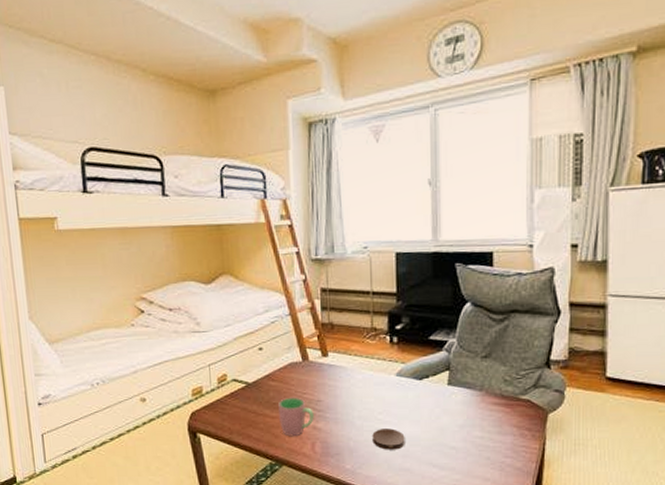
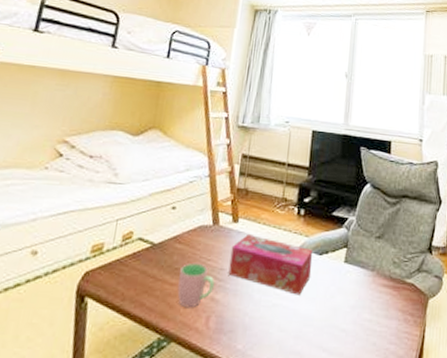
tissue box: none [325,367,413,419] -> present [228,235,313,295]
coaster: present [372,428,405,450] -> none [268,305,300,330]

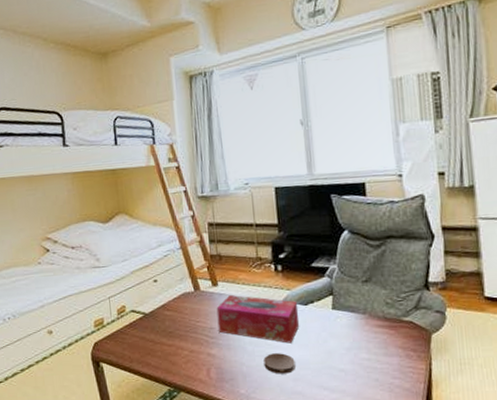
cup: present [177,262,215,308] -> none [174,325,208,364]
coaster: none [268,305,300,330] -> present [263,353,296,374]

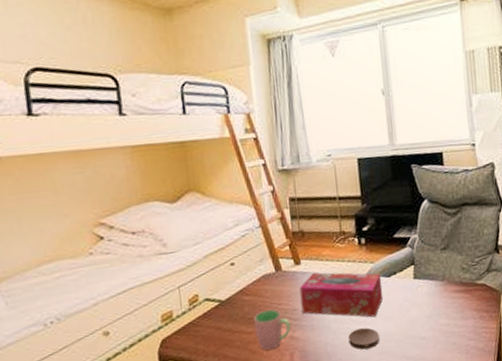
cup: none [174,325,208,364] -> present [254,309,291,351]

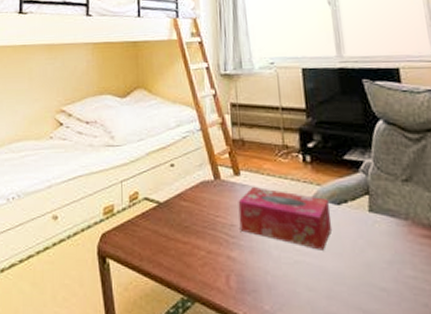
cup: present [254,309,291,351] -> none [190,220,228,267]
coaster: present [348,327,380,350] -> none [291,261,329,289]

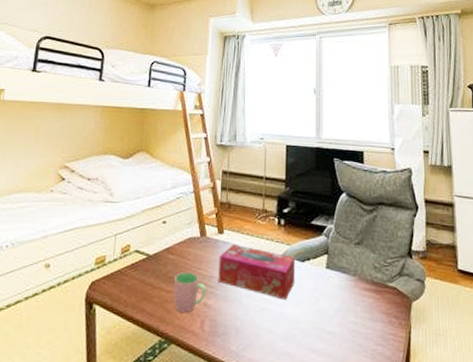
cup: none [190,220,228,267] -> present [172,271,206,313]

